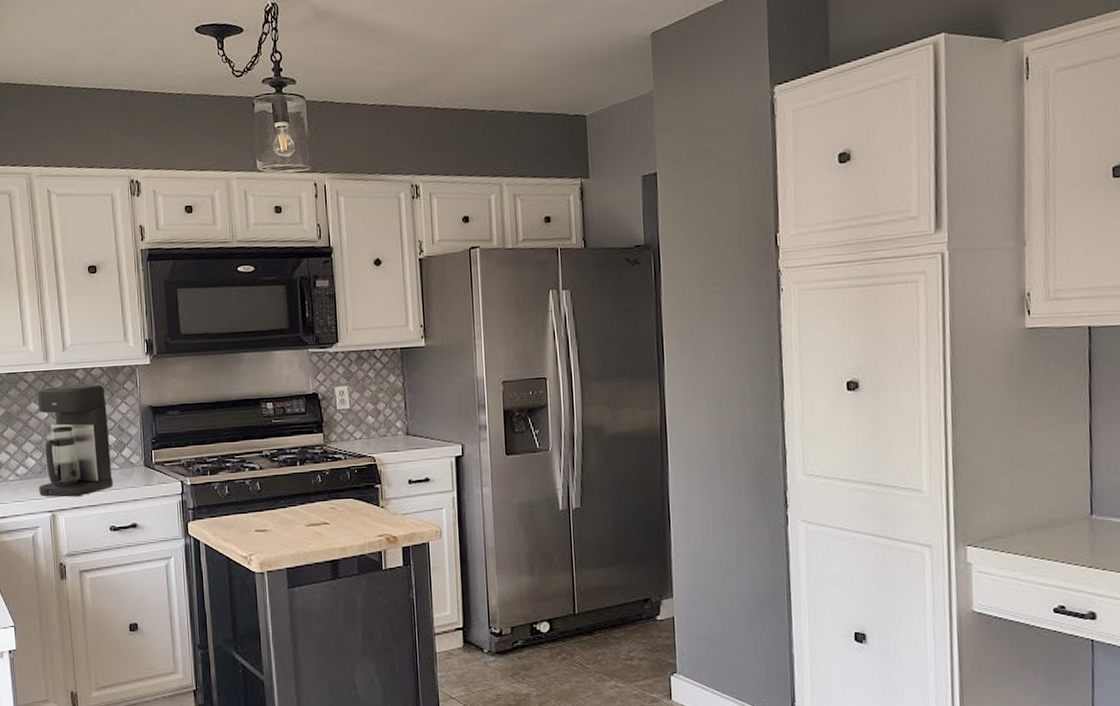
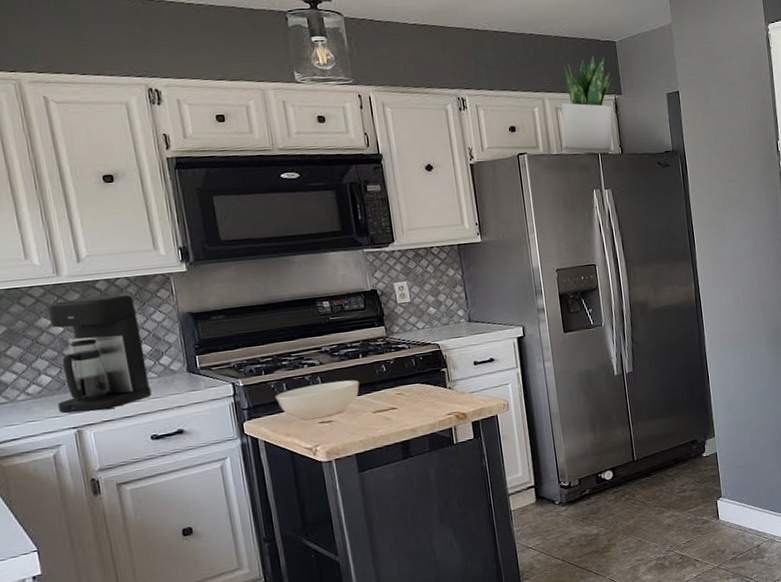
bowl: none [217,488,296,527] -> present [274,379,360,421]
planter: none [519,132,579,248] -> present [561,55,613,154]

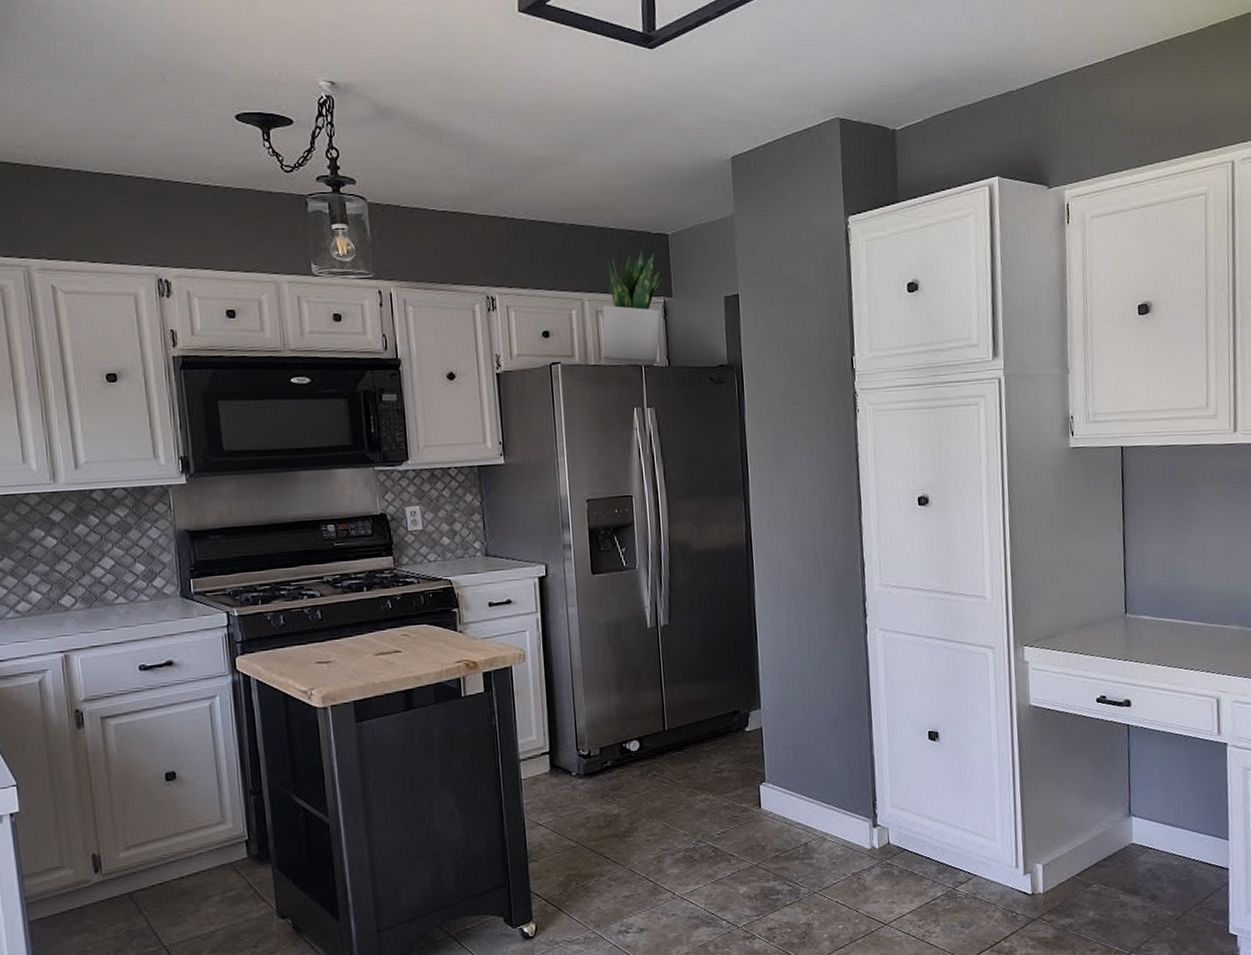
coffee maker: present [47,294,152,413] -> none [42,506,142,635]
bowl: present [274,379,360,421] -> none [270,616,363,659]

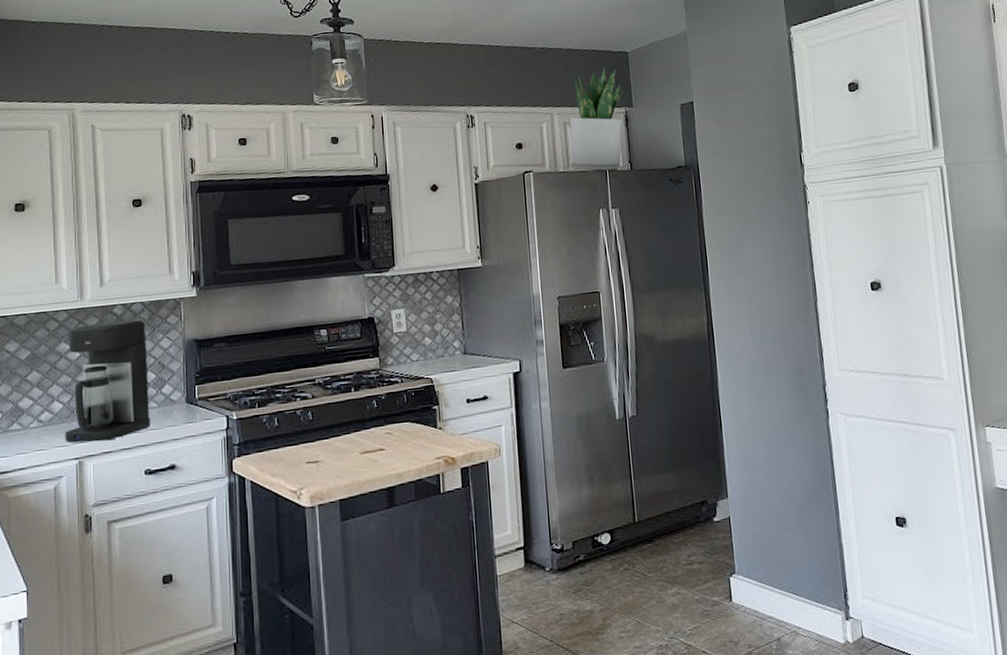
coffee maker: none [42,506,142,635] -> present [65,319,151,443]

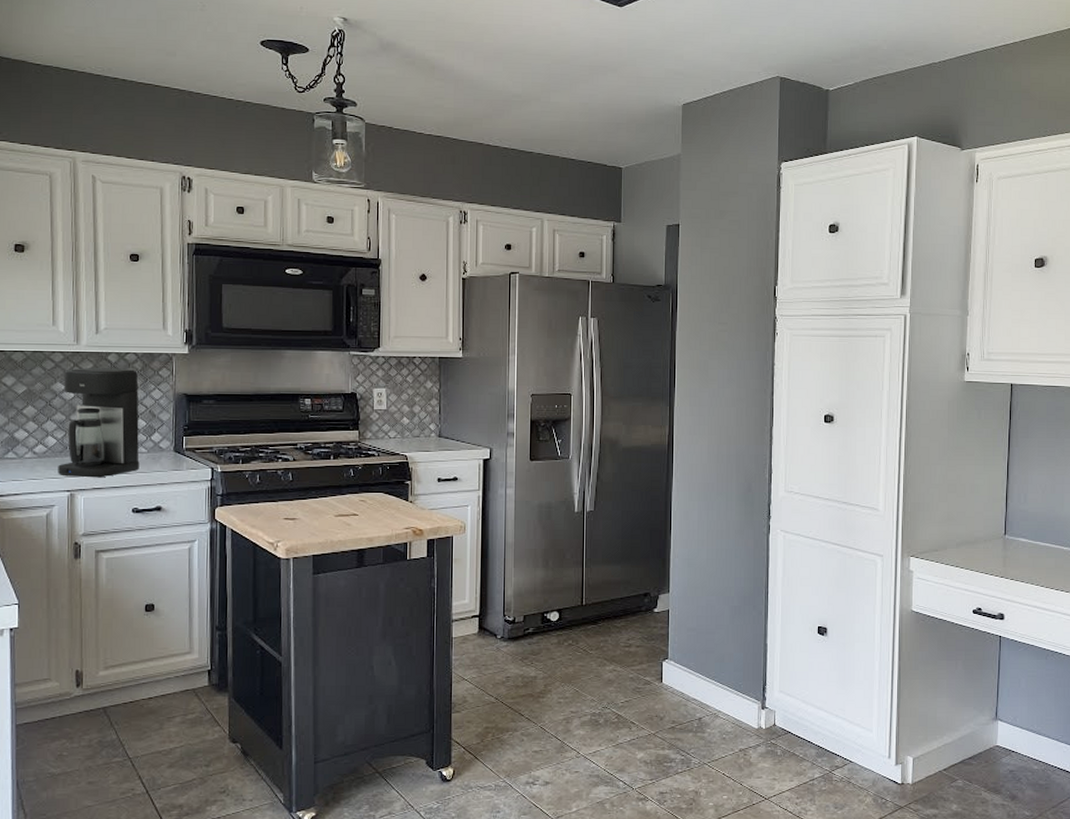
planter: present [569,67,623,171] -> none [556,180,613,281]

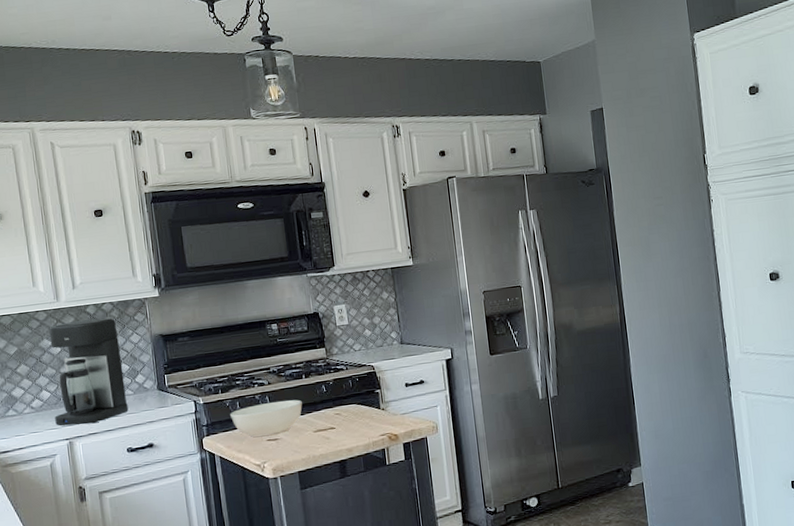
bowl: none [247,479,328,514] -> present [229,399,303,438]

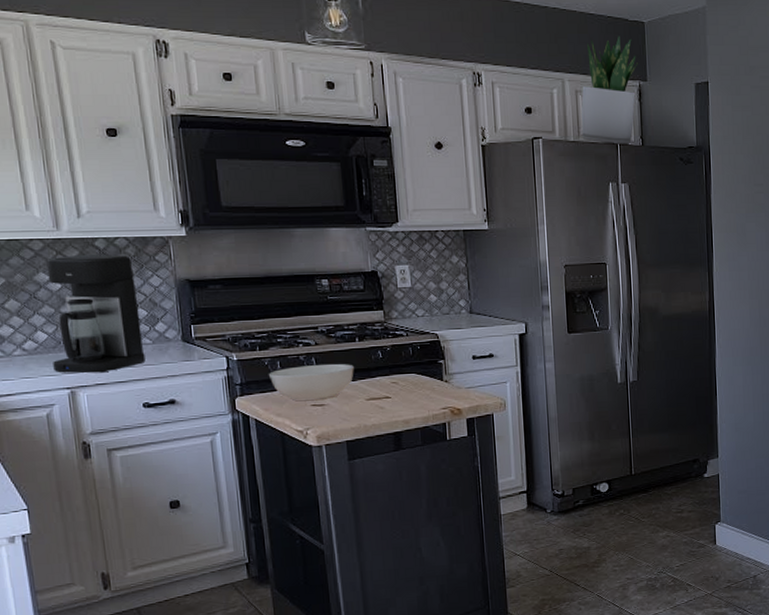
planter: none [488,76,538,175] -> present [581,36,638,144]

